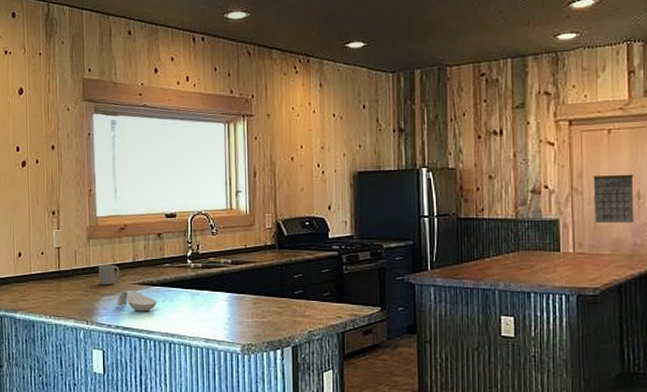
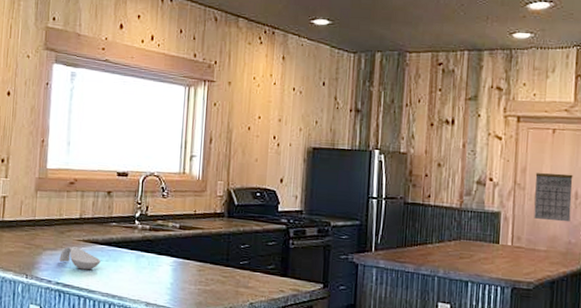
mug: present [99,265,120,285] -> none [43,218,66,240]

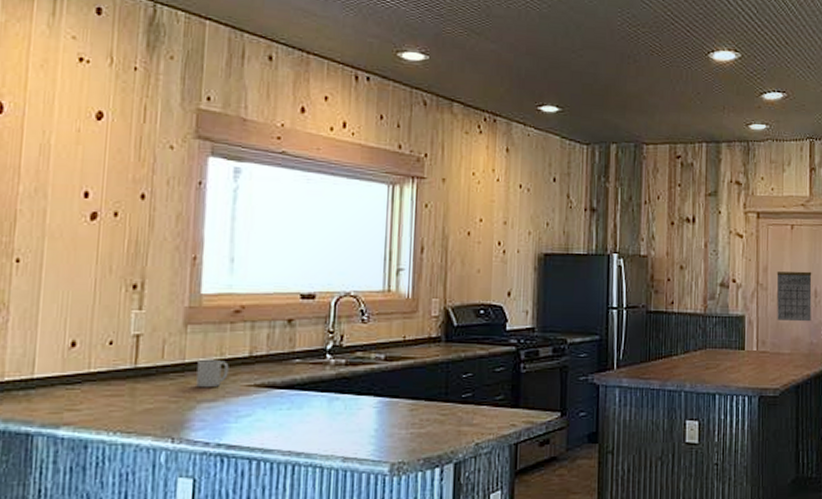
mug: none [43,218,66,240] -> present [196,360,229,388]
spoon rest: present [59,246,101,270] -> none [220,395,280,424]

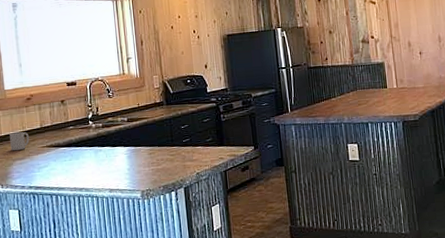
calendar: present [776,271,812,322] -> none [406,22,438,63]

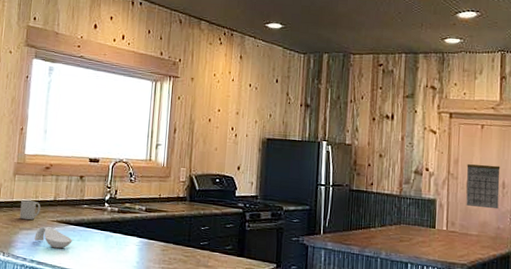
spoon rest: none [28,153,65,172] -> present [34,226,72,249]
calendar: none [406,22,438,63] -> present [466,164,501,210]

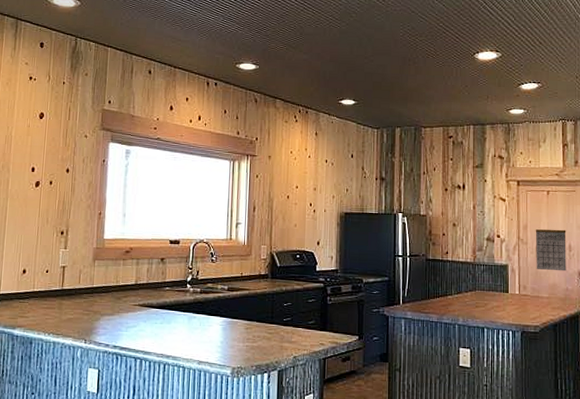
mug: present [19,200,41,220] -> none [100,286,122,306]
spoon rest: present [34,226,72,249] -> none [116,311,155,333]

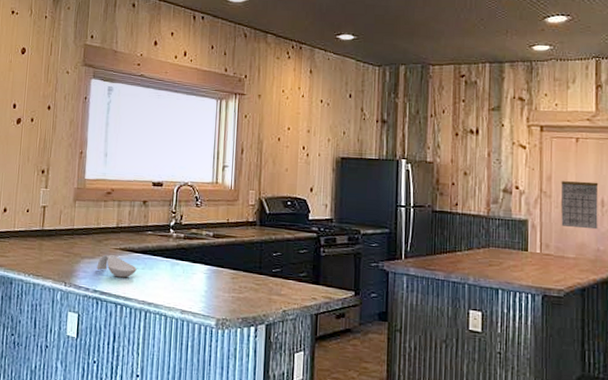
spoon rest: none [116,311,155,333] -> present [97,254,137,278]

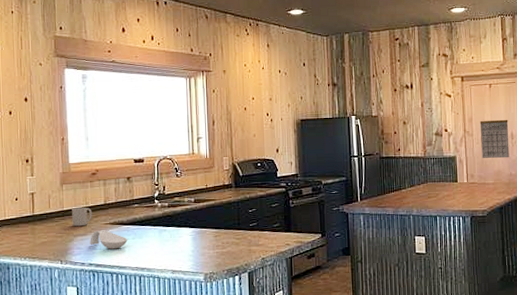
mug: none [81,227,103,248] -> present [72,207,92,227]

